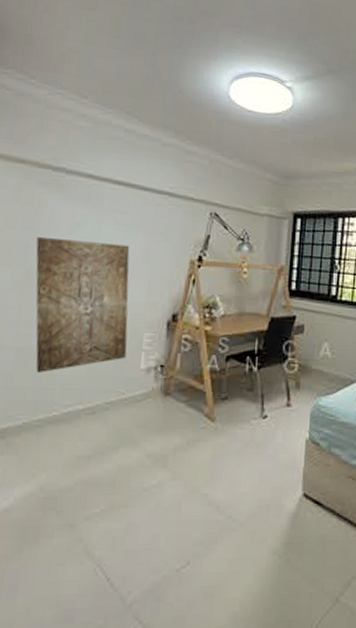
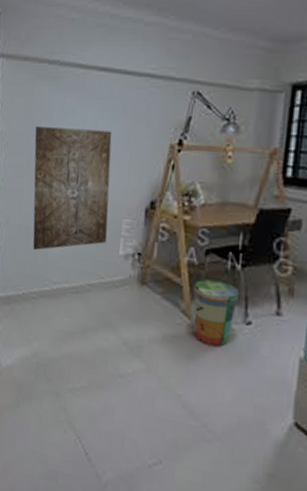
trash can: none [215,383,256,442] -> present [193,279,239,347]

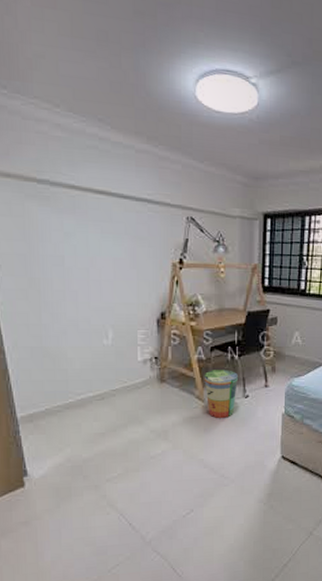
wall art: present [32,127,112,250] -> none [33,248,125,367]

